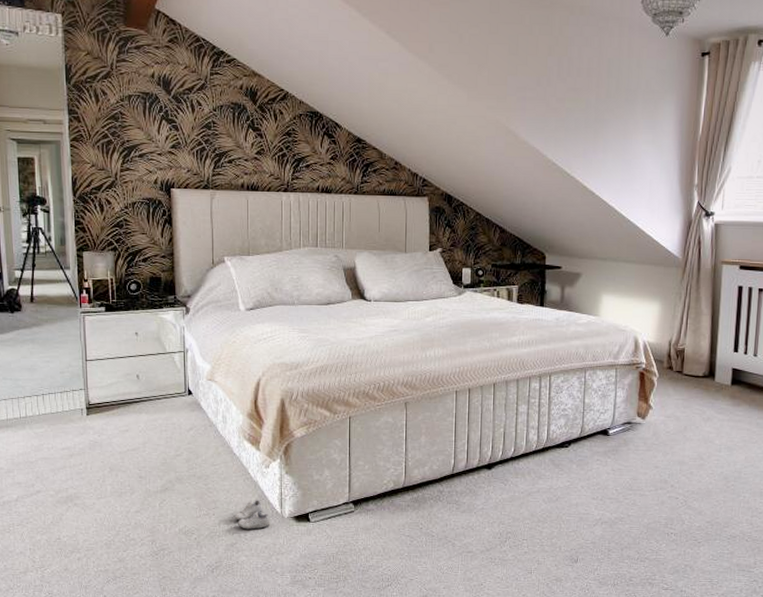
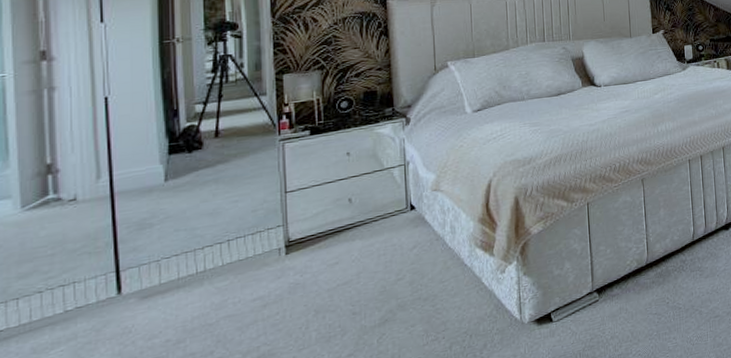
sneaker: present [234,500,271,530] -> none [468,310,509,347]

